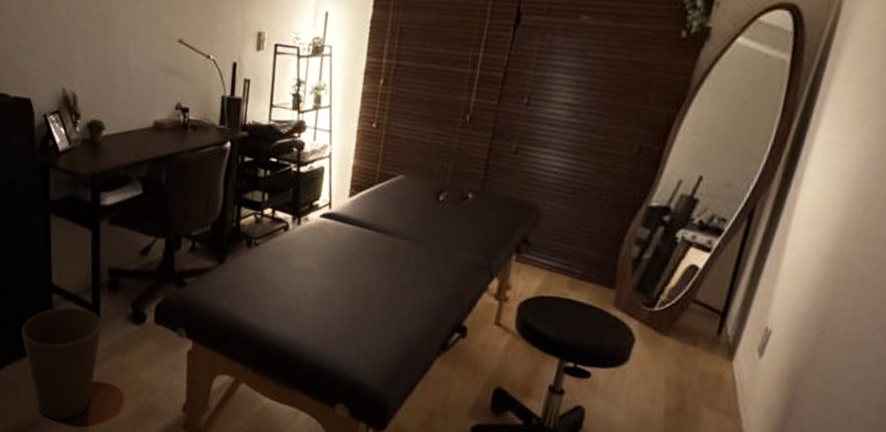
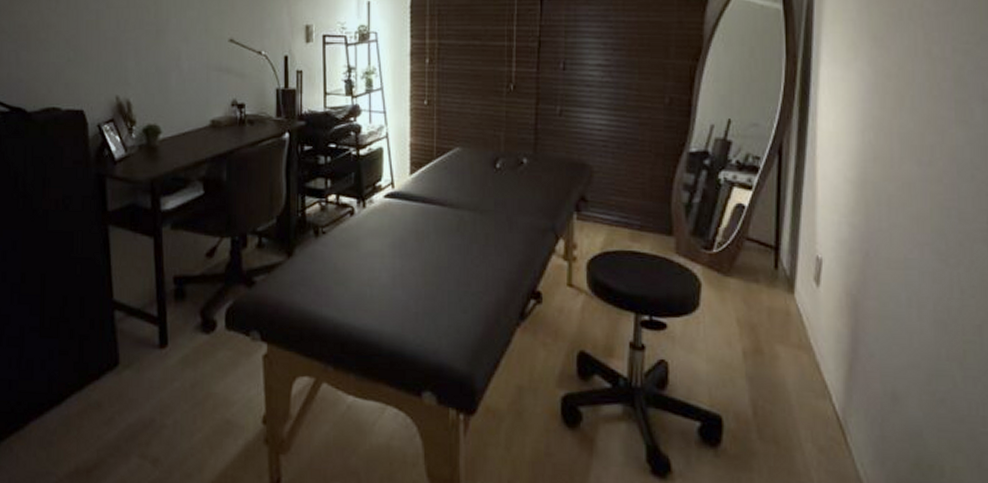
trash bin: present [21,307,102,420] -> none [82,323,170,455]

